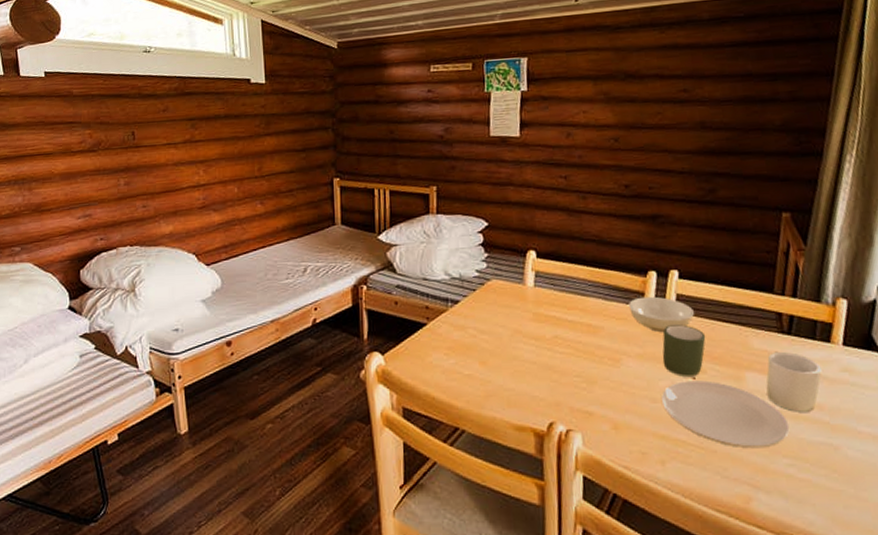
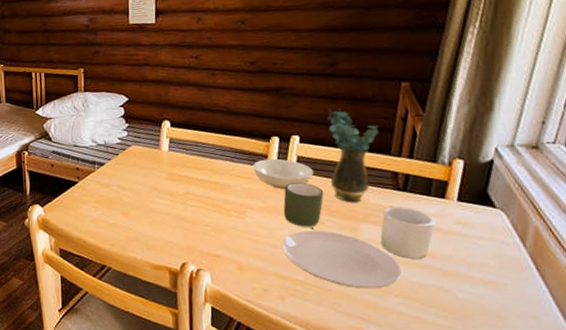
vase: none [707,240,761,348] -> present [327,108,379,203]

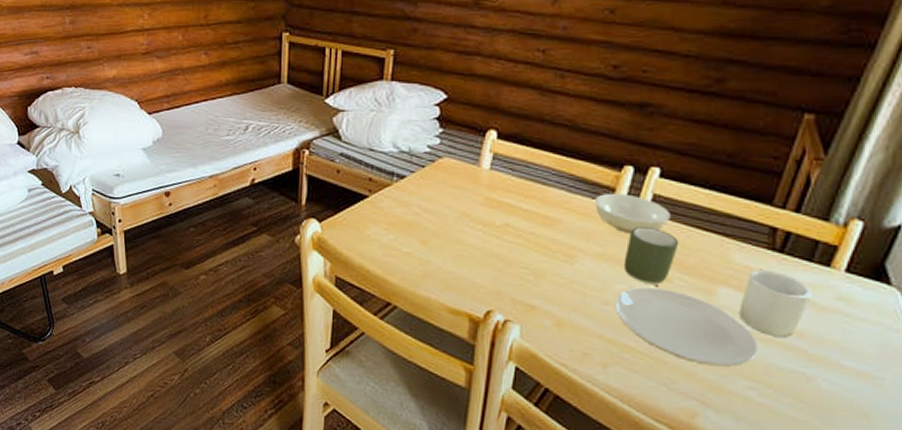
vase: present [327,108,379,203] -> none [689,137,765,260]

